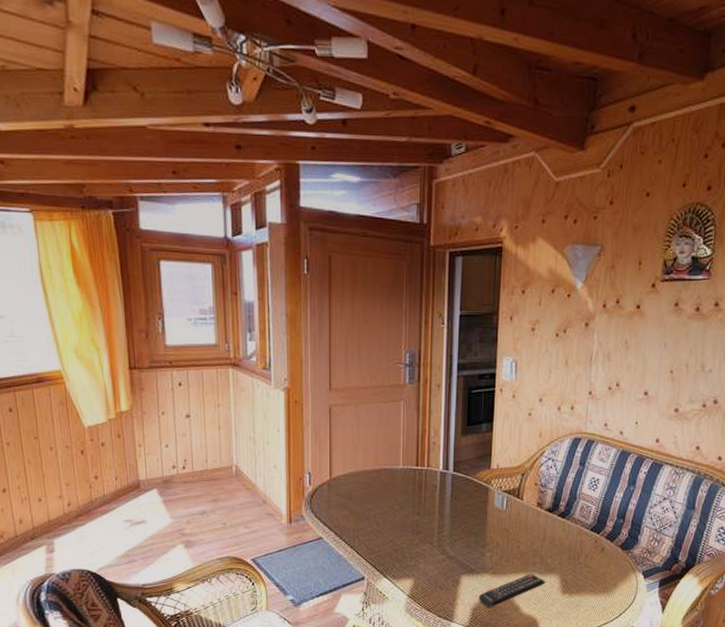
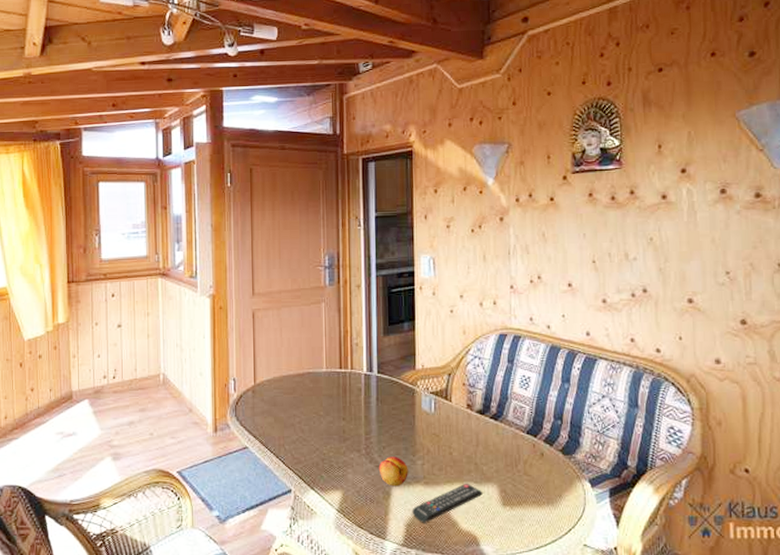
fruit: none [449,549,478,576] -> present [378,457,408,487]

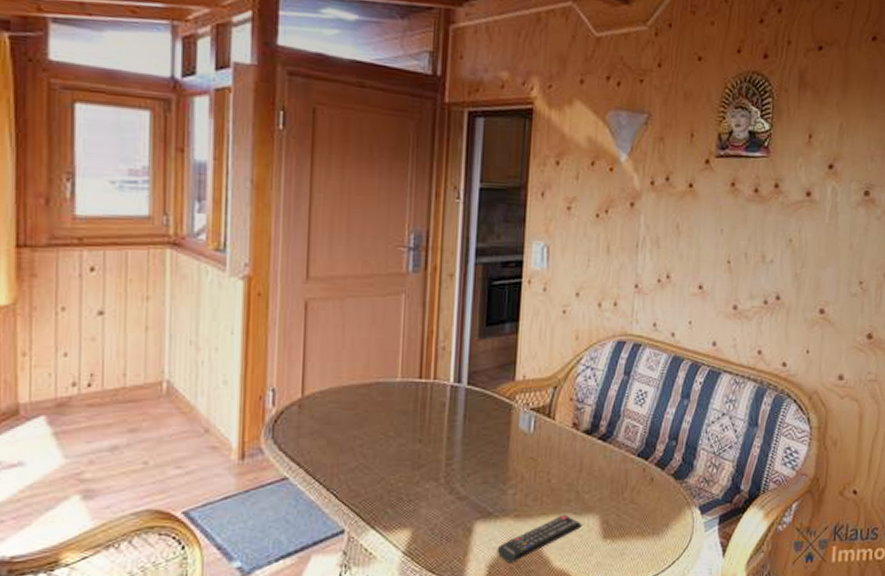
fruit: present [378,457,408,487] -> none [460,486,497,522]

